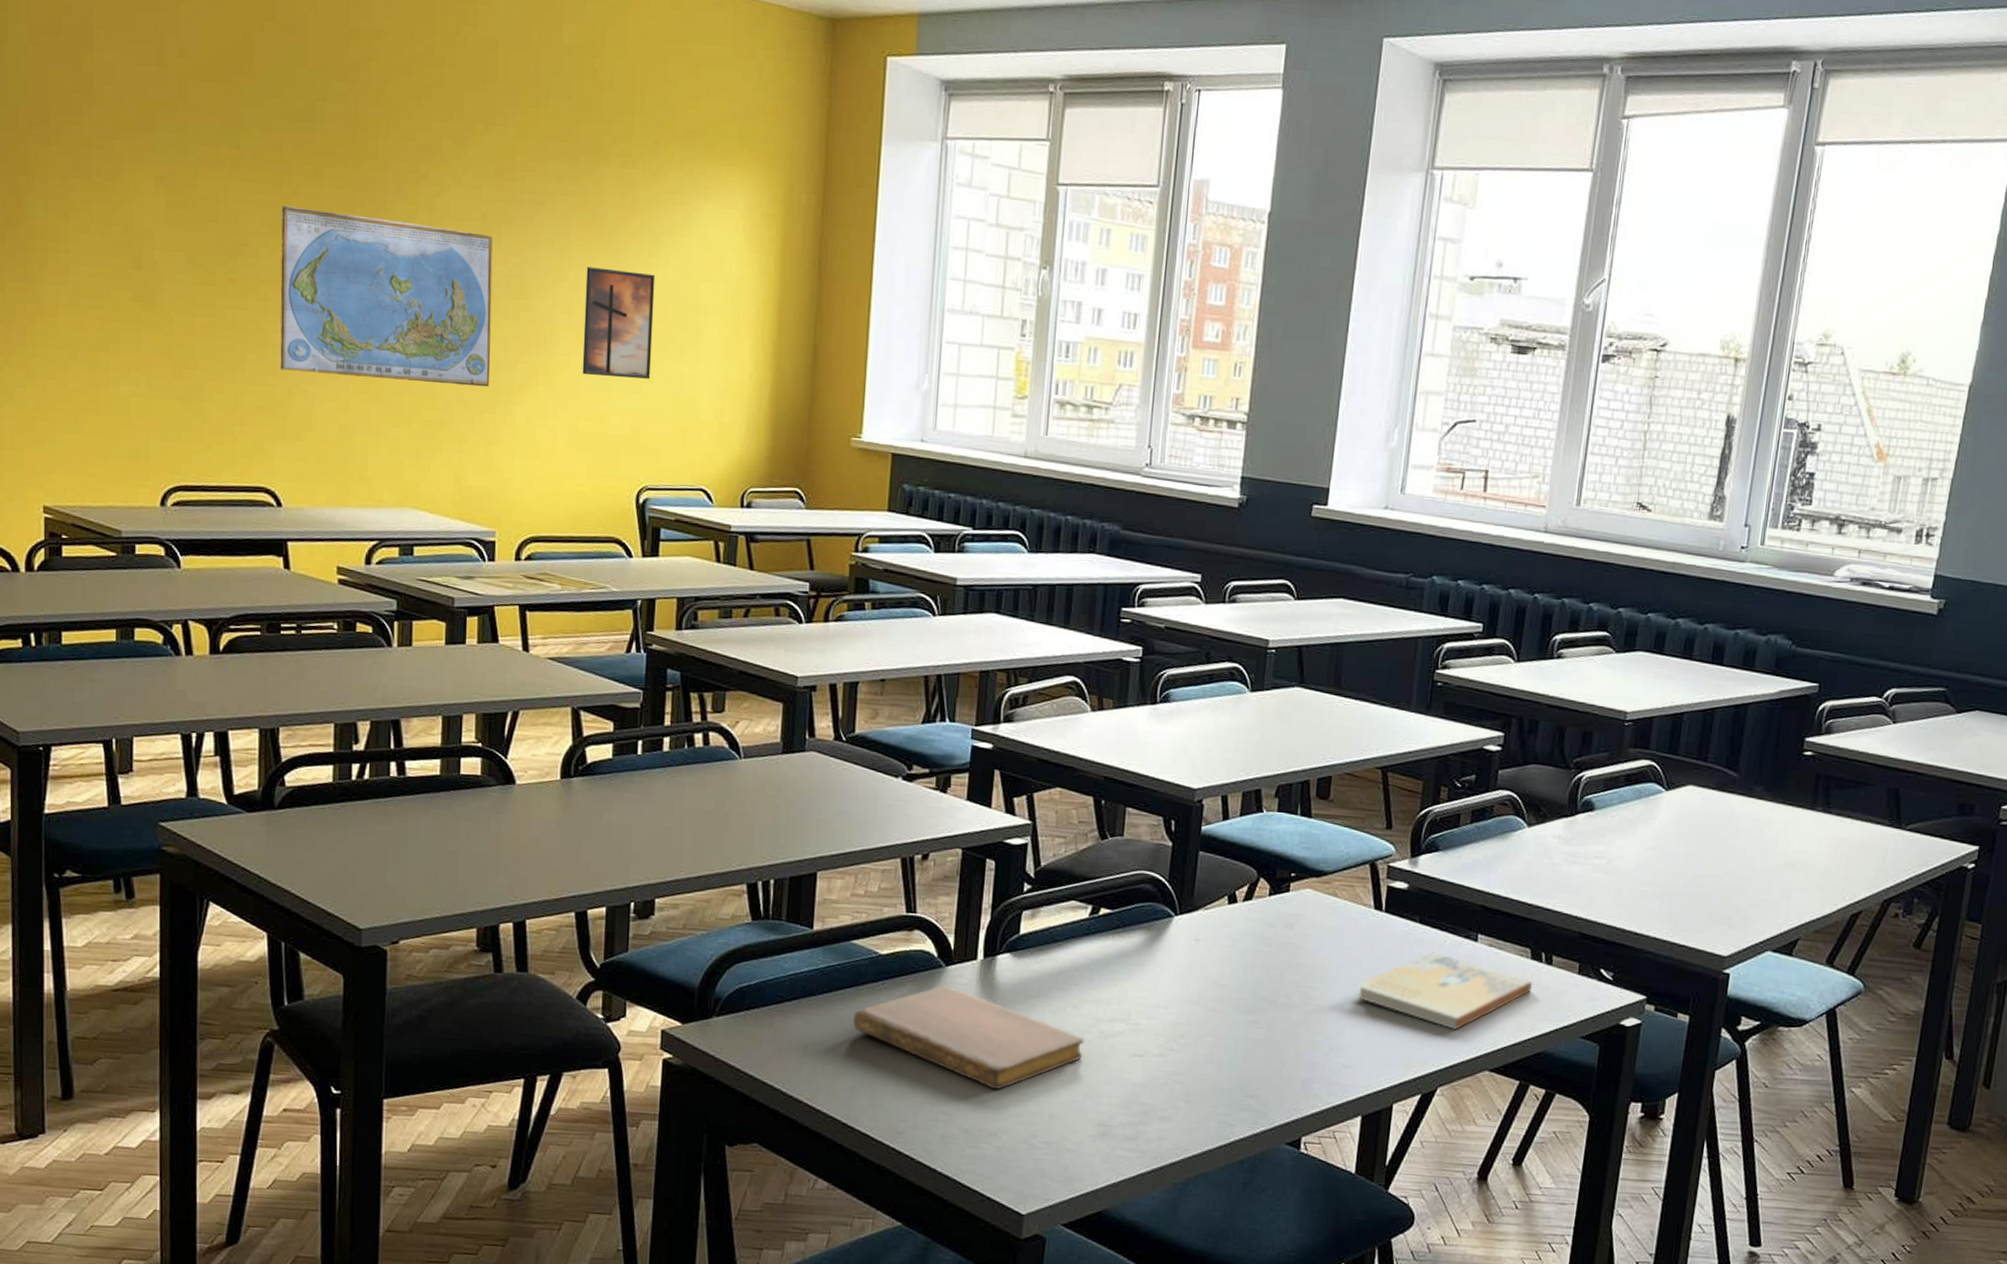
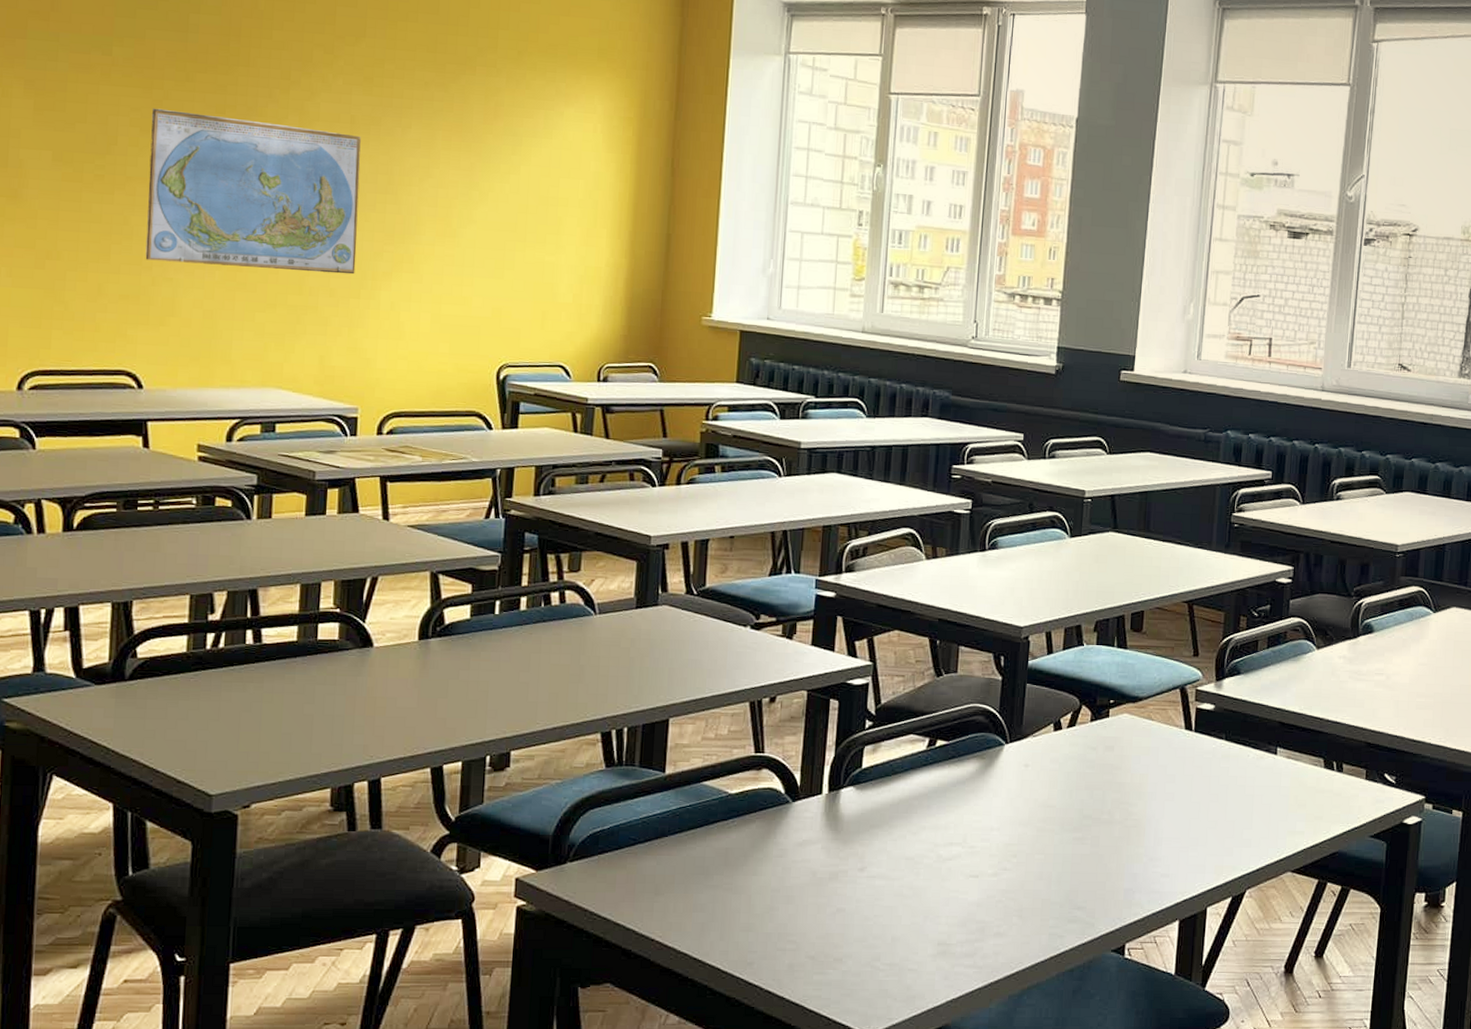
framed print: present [582,267,656,379] -> none [445,164,518,266]
notebook: present [852,986,1084,1090] -> none [703,821,924,917]
book: present [1354,952,1532,1030] -> none [1169,766,1326,836]

